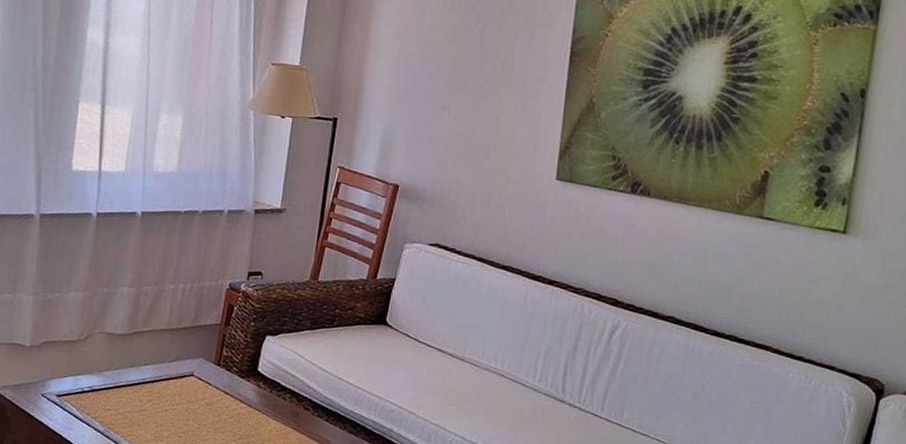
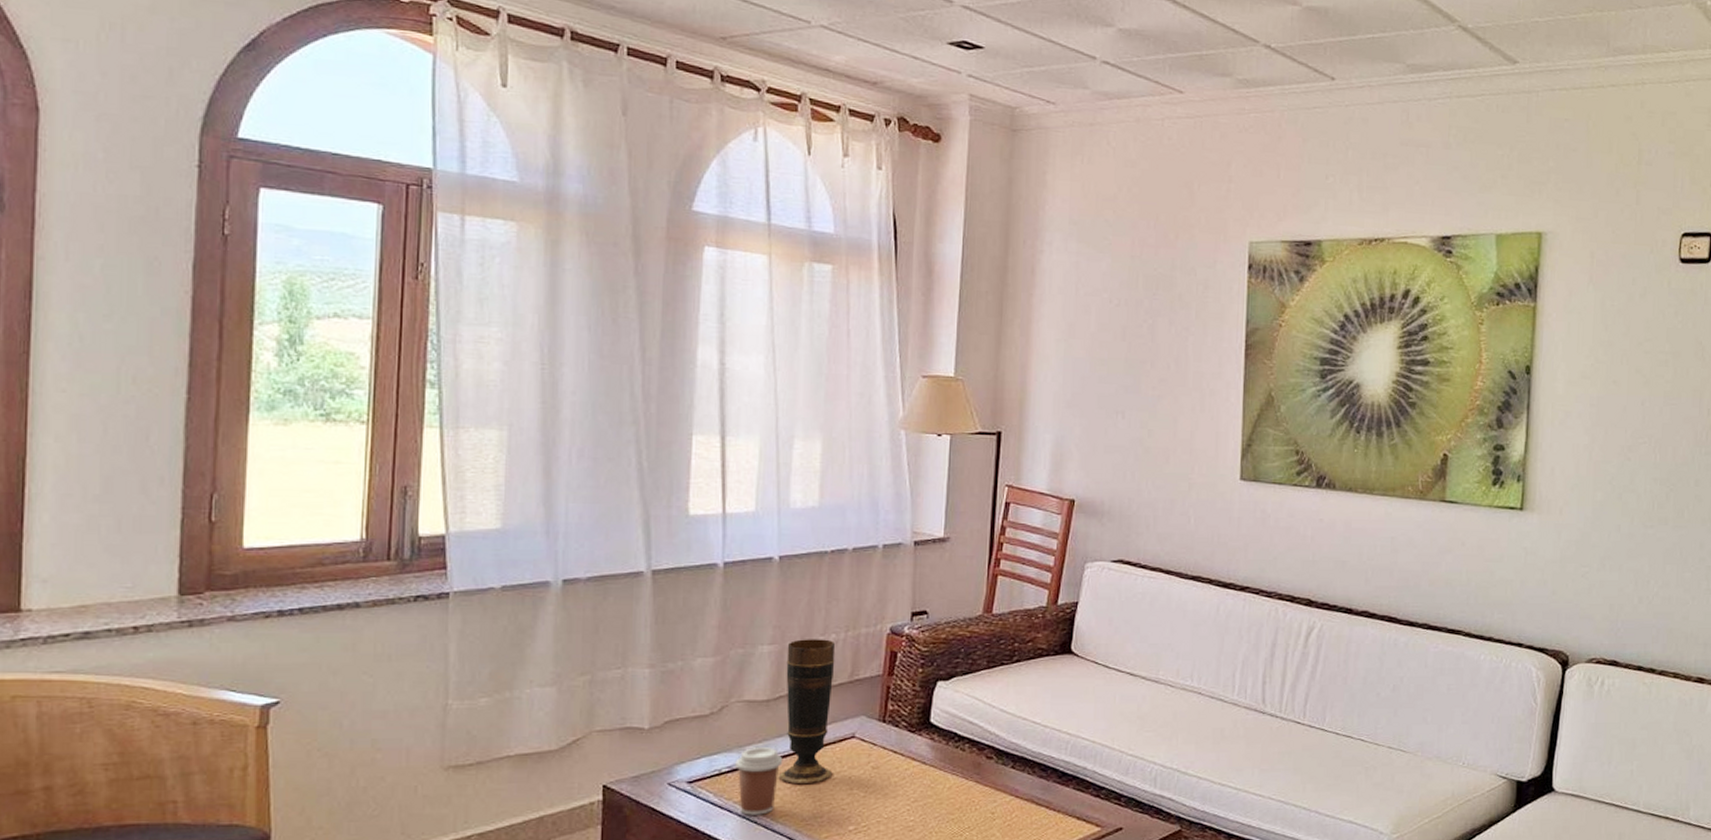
coffee cup: none [95,373,134,432] -> present [735,747,783,815]
vase: none [129,285,183,411] -> present [778,639,836,783]

